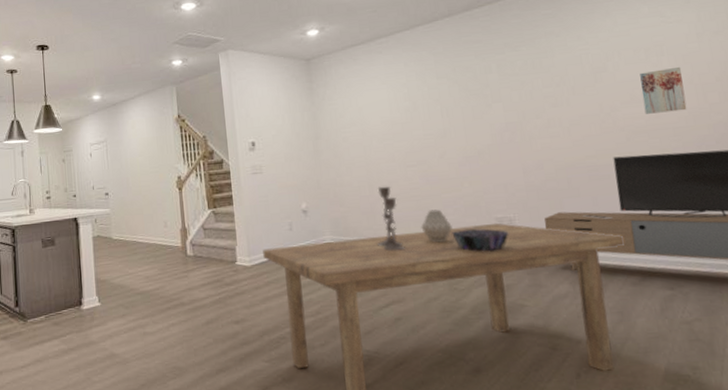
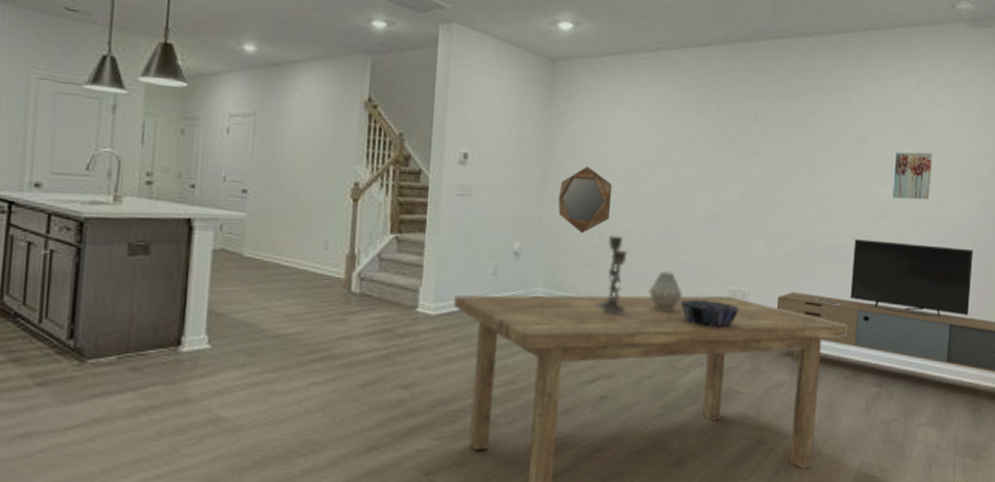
home mirror: none [330,136,376,189] -> present [558,166,613,234]

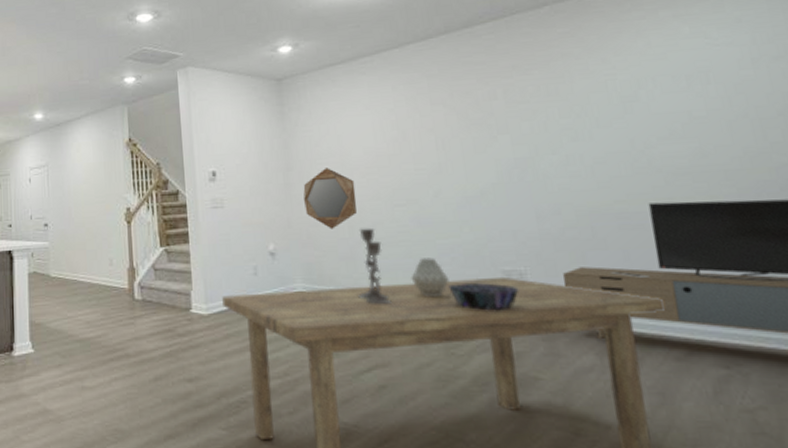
wall art: present [892,152,933,200] -> none [680,97,742,153]

